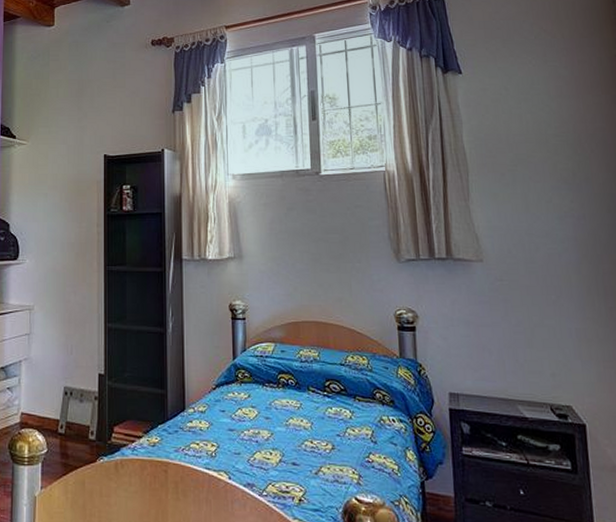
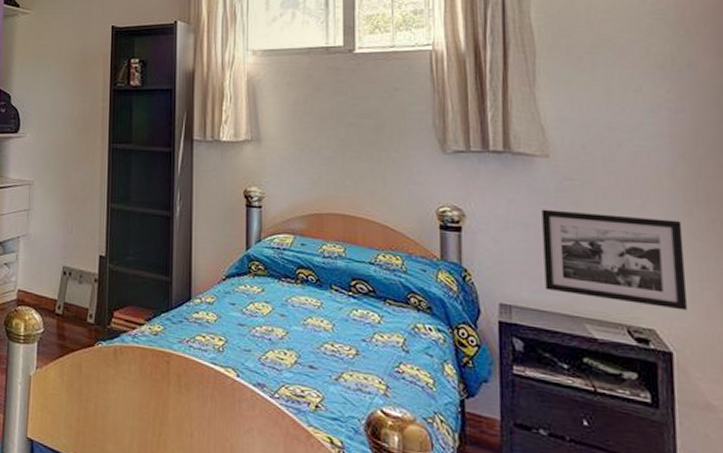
picture frame: none [479,307,596,388] -> present [541,209,688,311]

